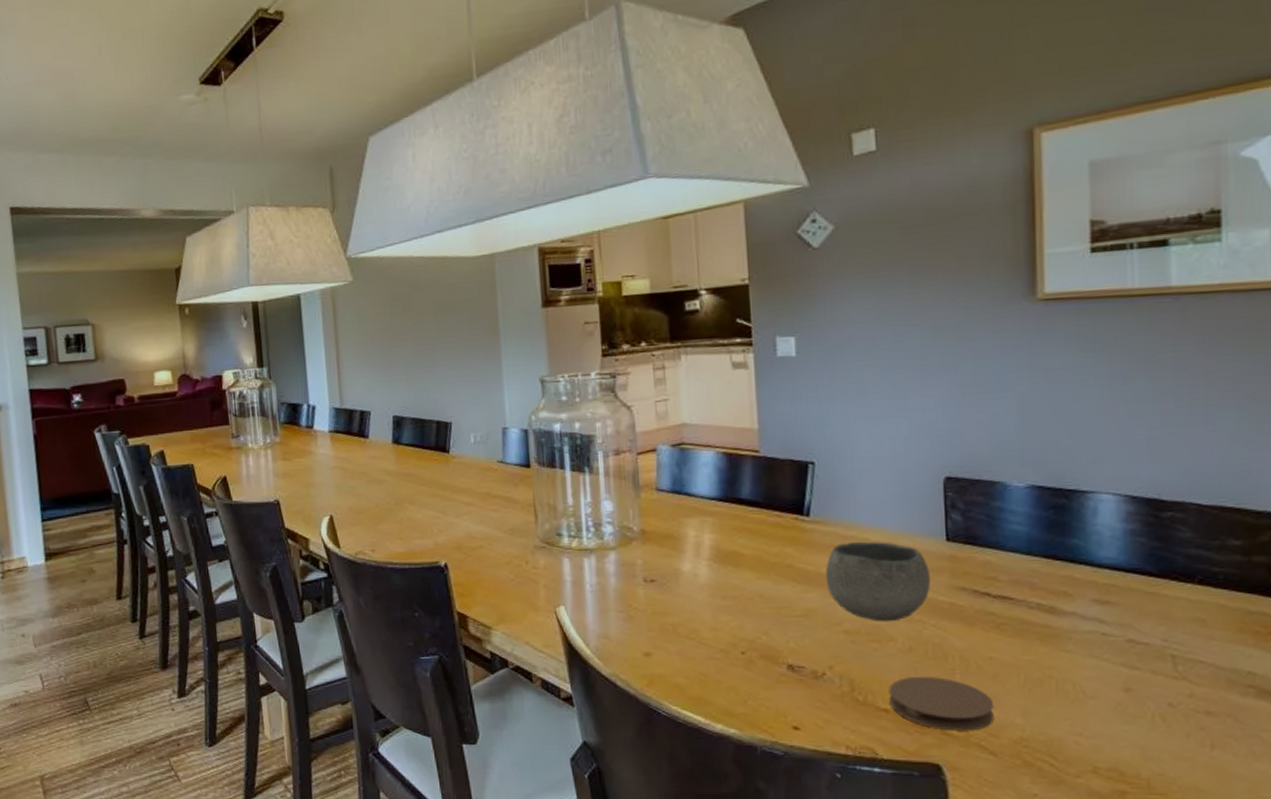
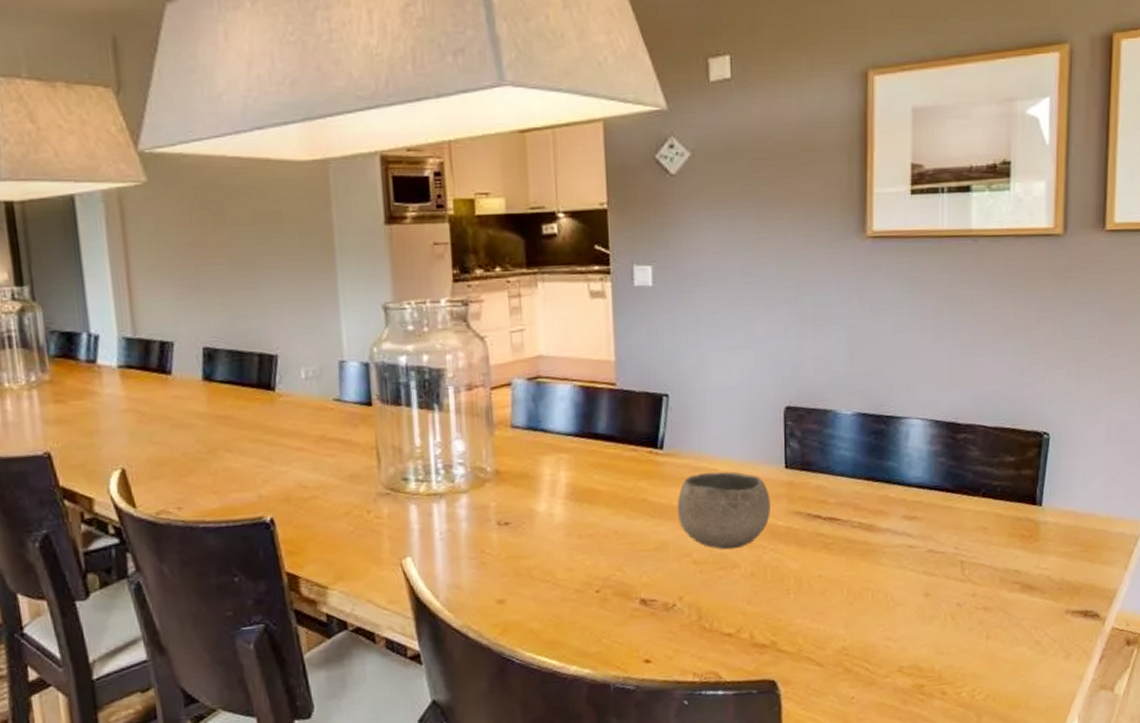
coaster: present [889,676,995,731] -> none [733,598,822,648]

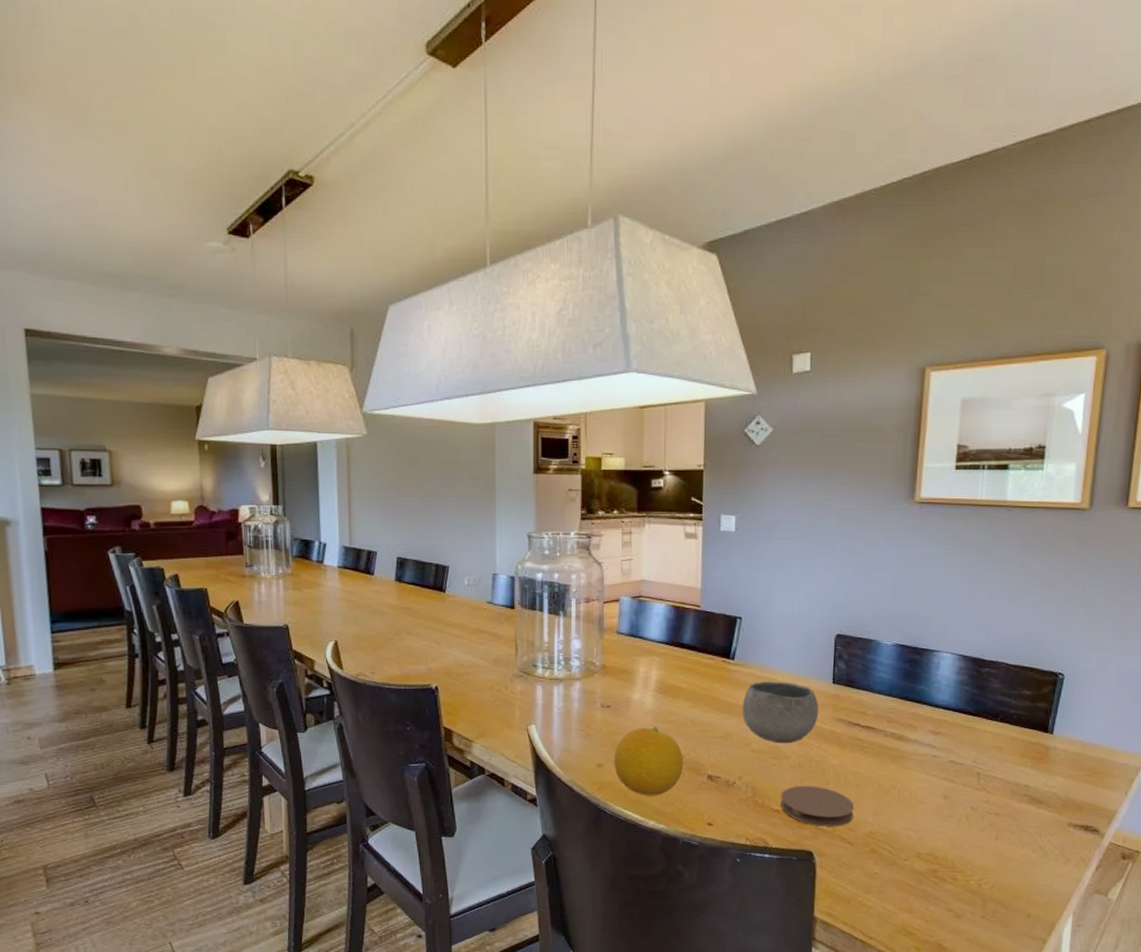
fruit: none [518,543,608,635] -> present [614,726,683,796]
coaster: none [733,598,822,648] -> present [781,785,855,827]

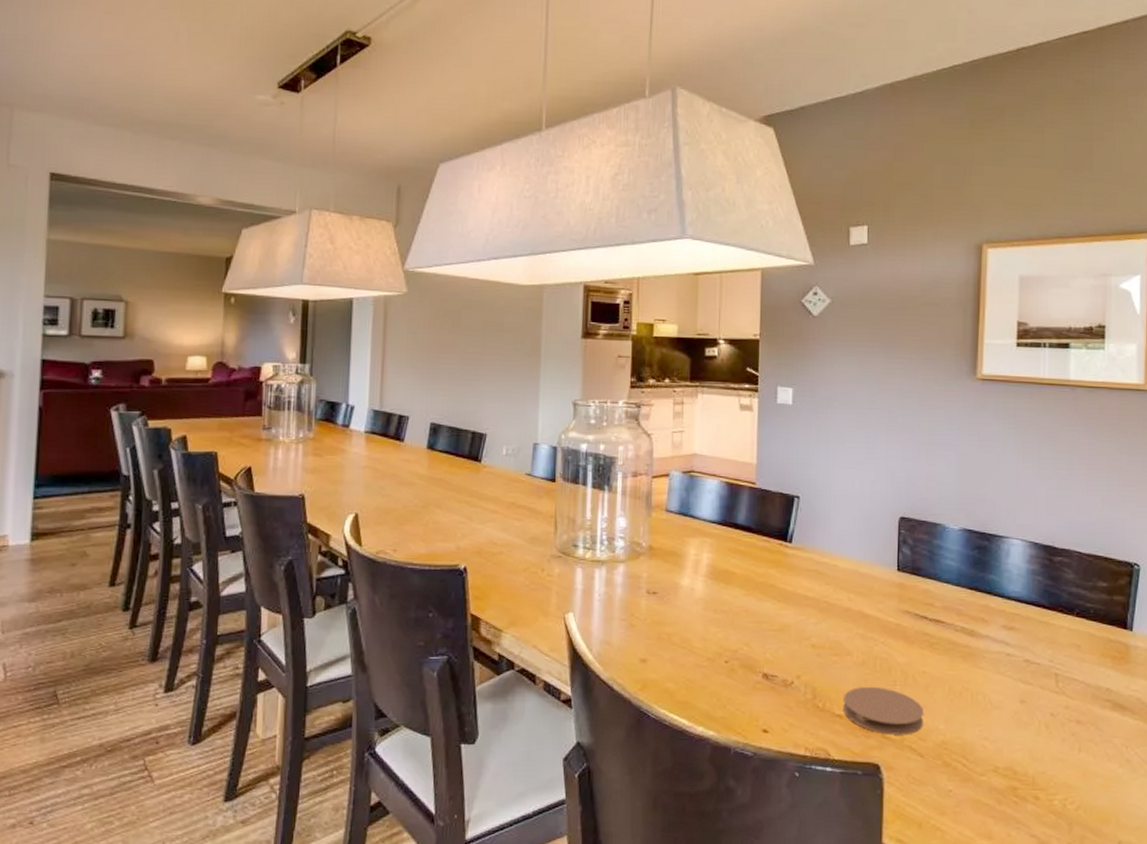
fruit: present [614,726,683,796] -> none [659,616,736,697]
bowl: present [742,681,818,744] -> none [800,567,883,638]

